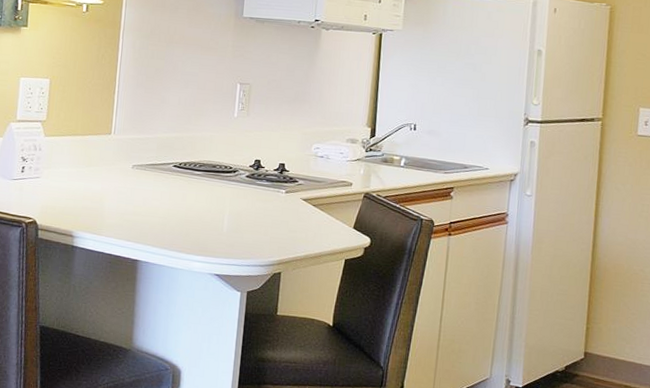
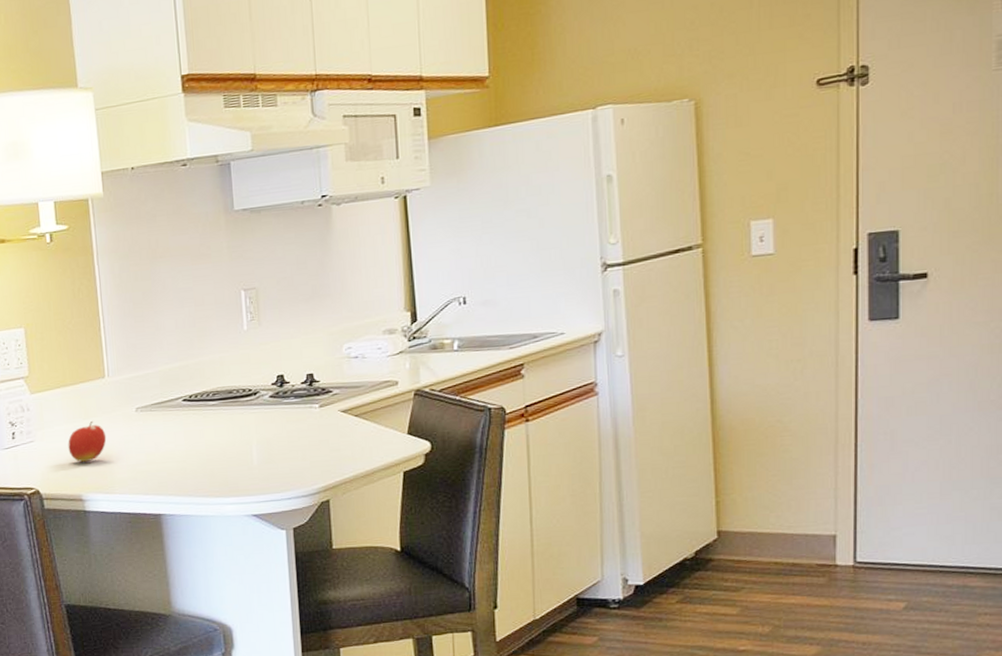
fruit: none [68,169,103,204] -> present [68,420,107,462]

